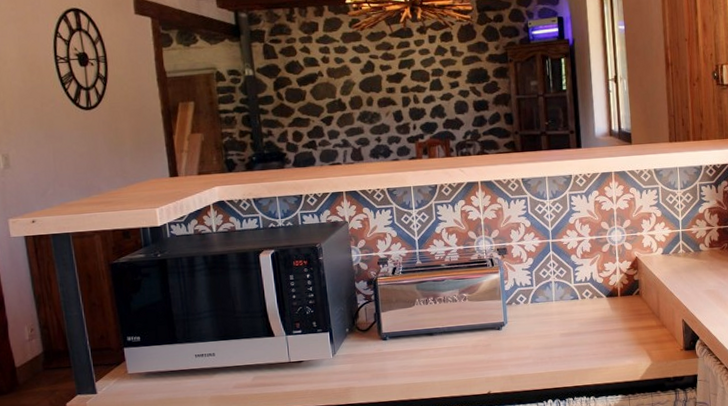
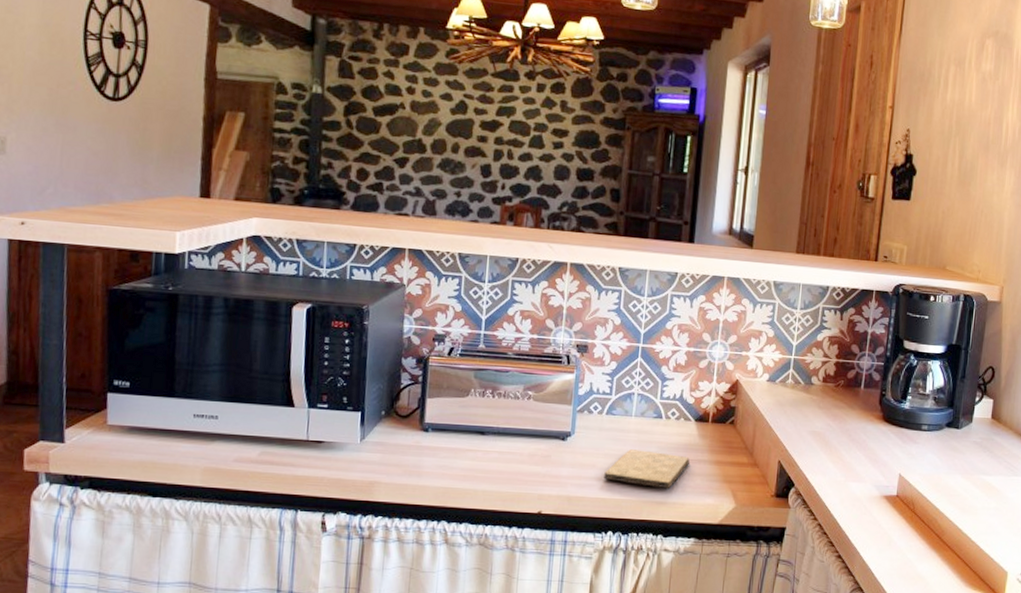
cutting board: none [537,327,607,358] -> present [604,449,690,489]

